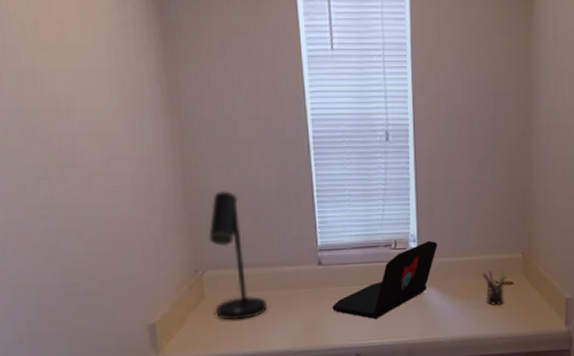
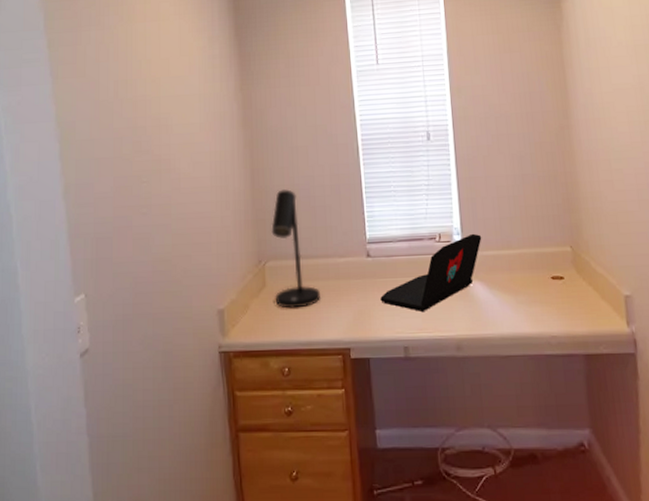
pen holder: present [482,270,506,305] -> none [529,264,556,301]

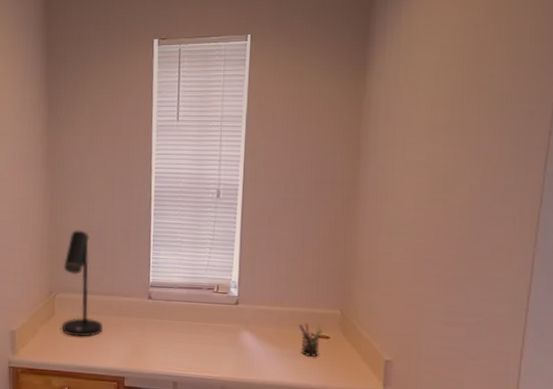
laptop: present [380,233,482,313] -> none [156,288,257,354]
pen holder: none [529,264,556,301] -> present [298,322,323,357]

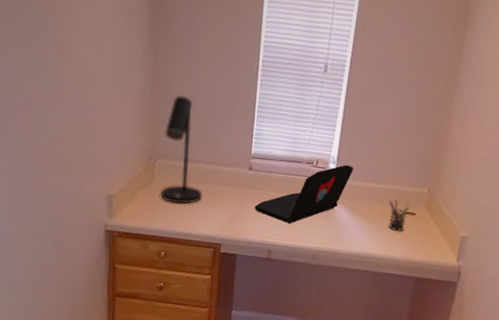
laptop: none [156,288,257,354] -> present [254,164,354,224]

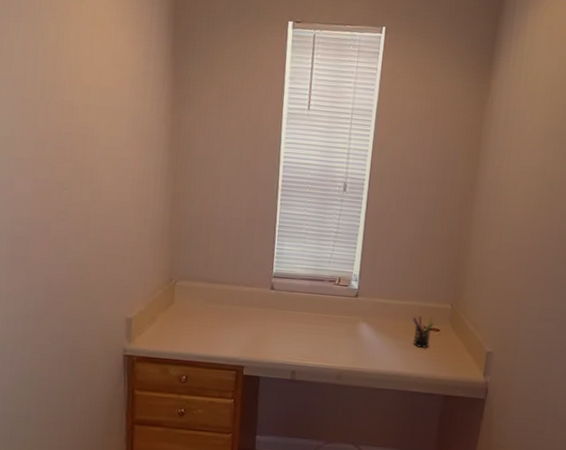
desk lamp: present [160,95,203,205] -> none [181,216,224,327]
laptop: present [254,164,354,224] -> none [277,281,377,344]

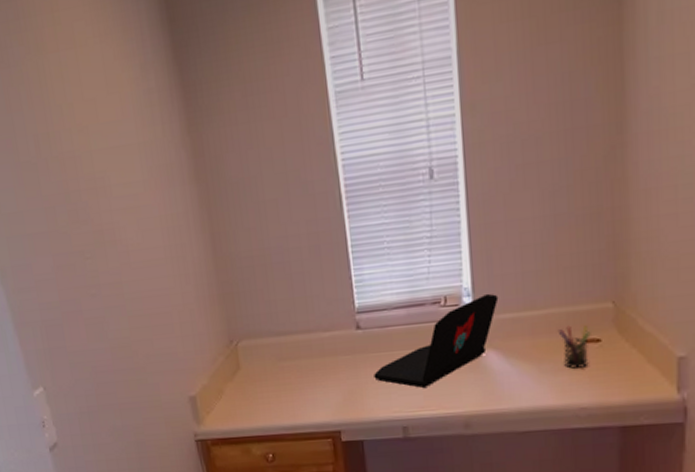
laptop: none [277,281,377,344] -> present [374,293,499,389]

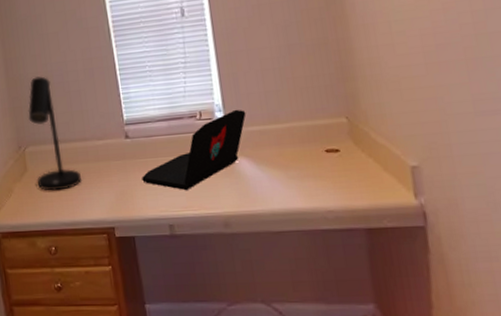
desk lamp: none [240,255,305,392] -> present [28,76,83,191]
pen holder: present [557,325,591,369] -> none [300,137,331,175]

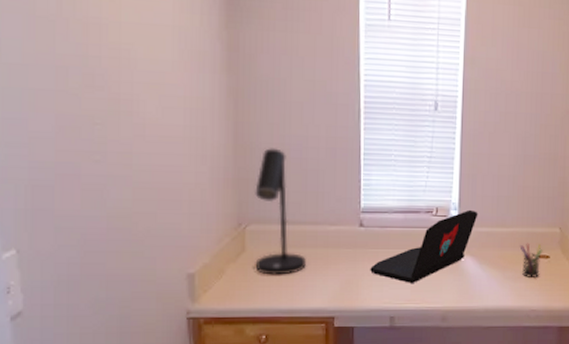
pen holder: none [300,137,331,175] -> present [519,243,543,277]

